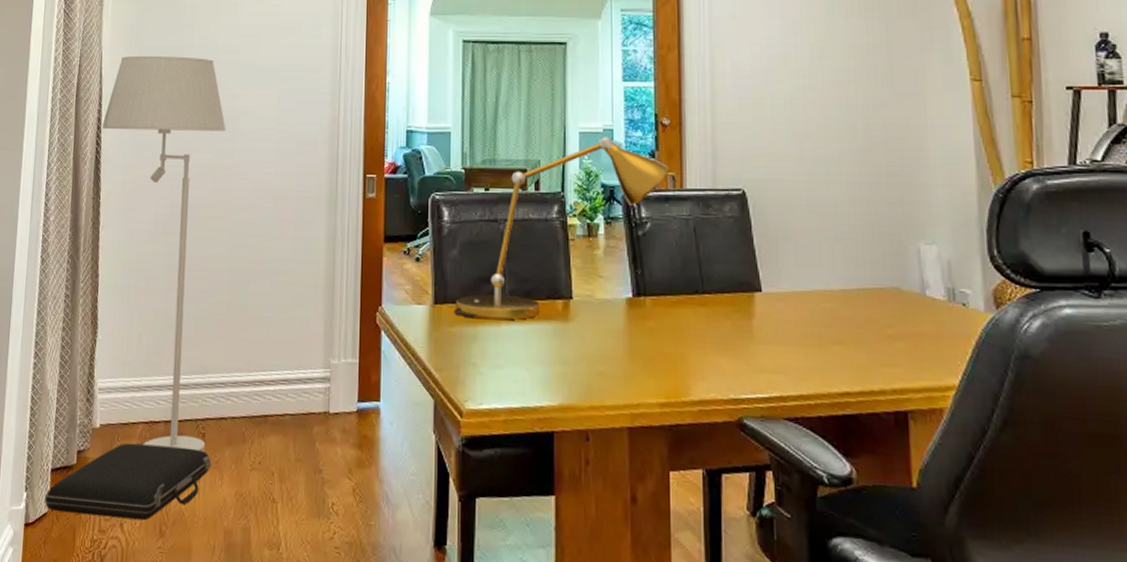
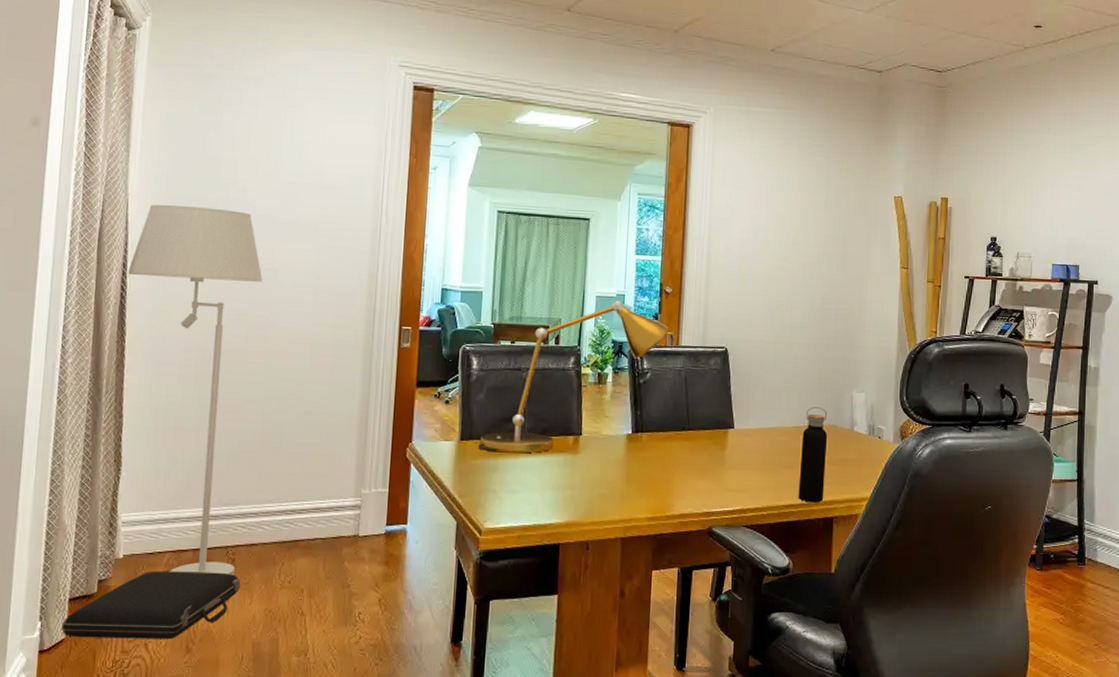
water bottle: none [854,264,892,391] -> present [798,407,828,503]

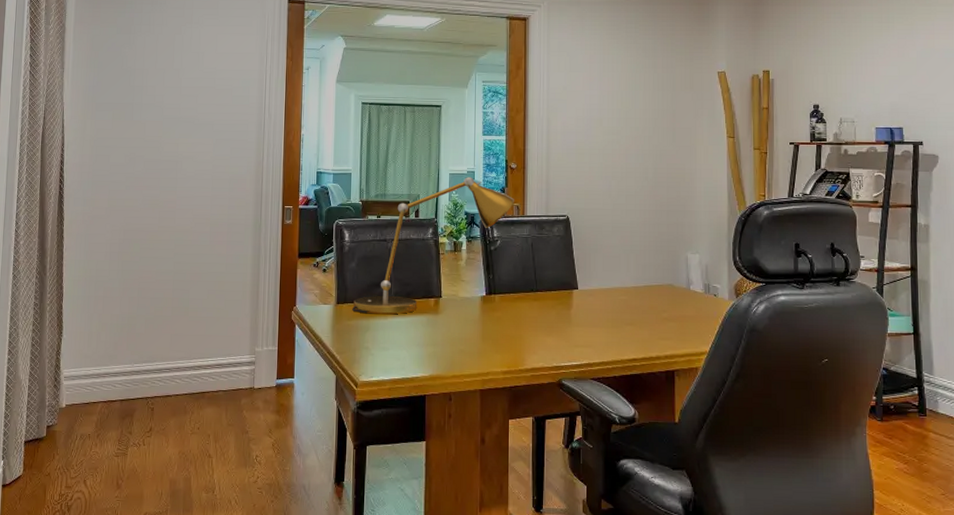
briefcase: present [63,570,242,640] -> none [20,418,160,477]
floor lamp: present [127,204,263,575] -> none [64,110,170,422]
water bottle: present [798,407,828,503] -> none [640,268,666,357]

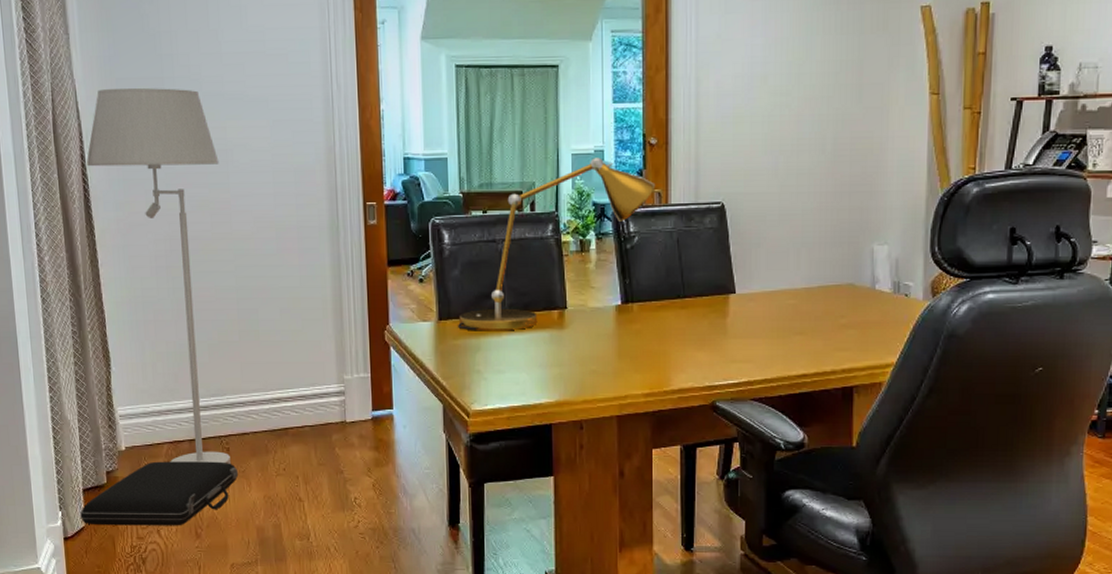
briefcase: none [20,418,160,477] -> present [81,461,239,526]
floor lamp: none [64,110,170,422] -> present [86,88,231,464]

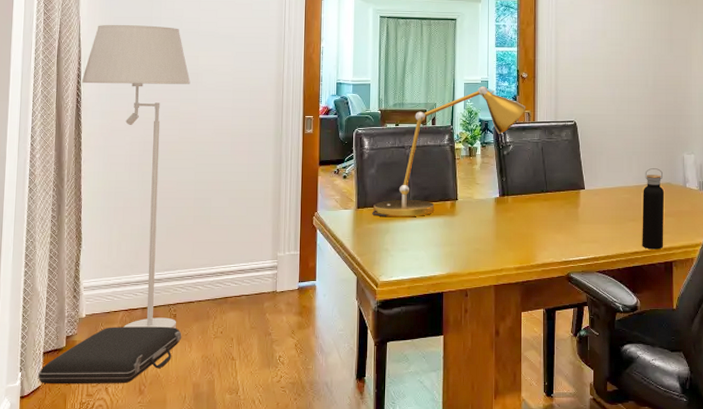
water bottle: none [812,264,845,371] -> present [642,168,665,250]

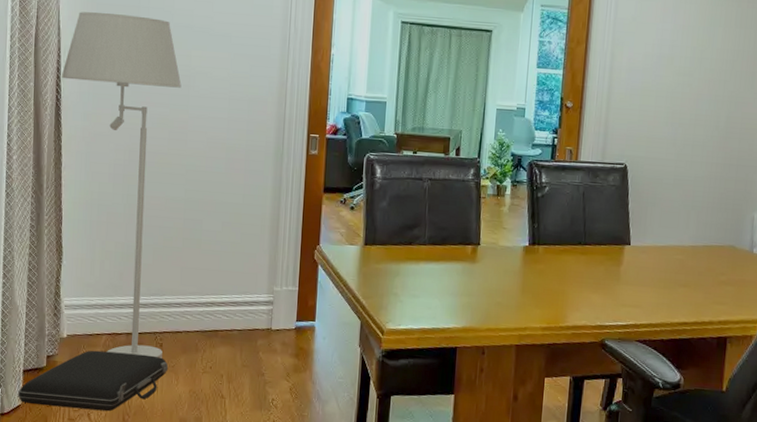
desk lamp: present [372,86,526,217] -> none [381,114,568,260]
water bottle: present [642,168,665,250] -> none [692,227,726,322]

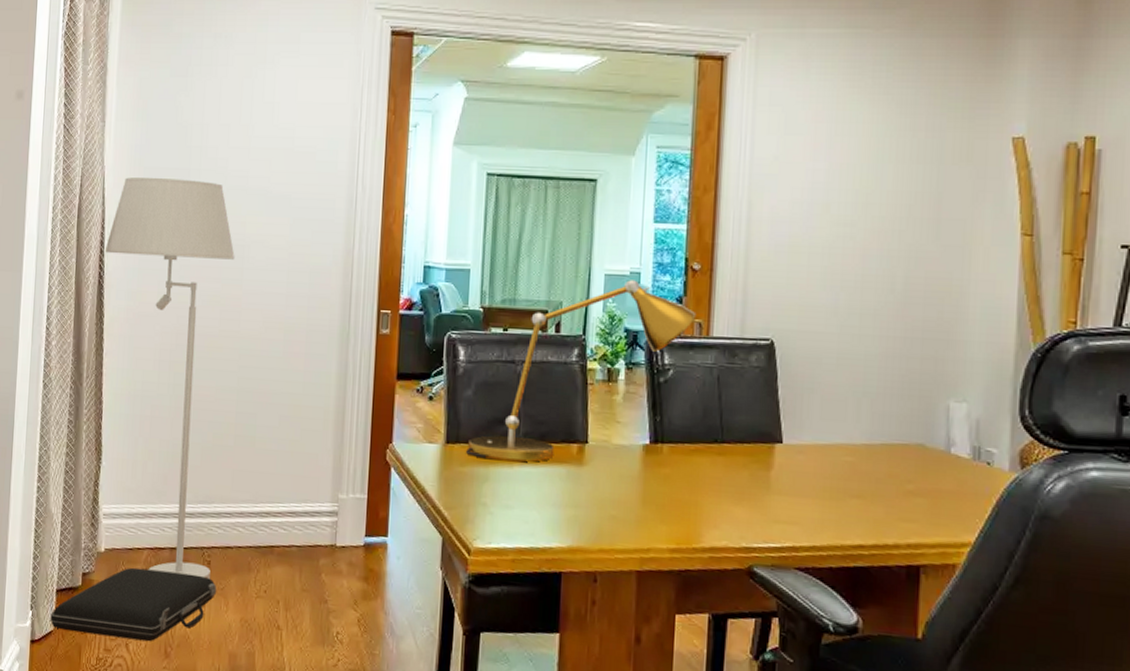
desk lamp: none [381,114,568,260] -> present [466,280,697,462]

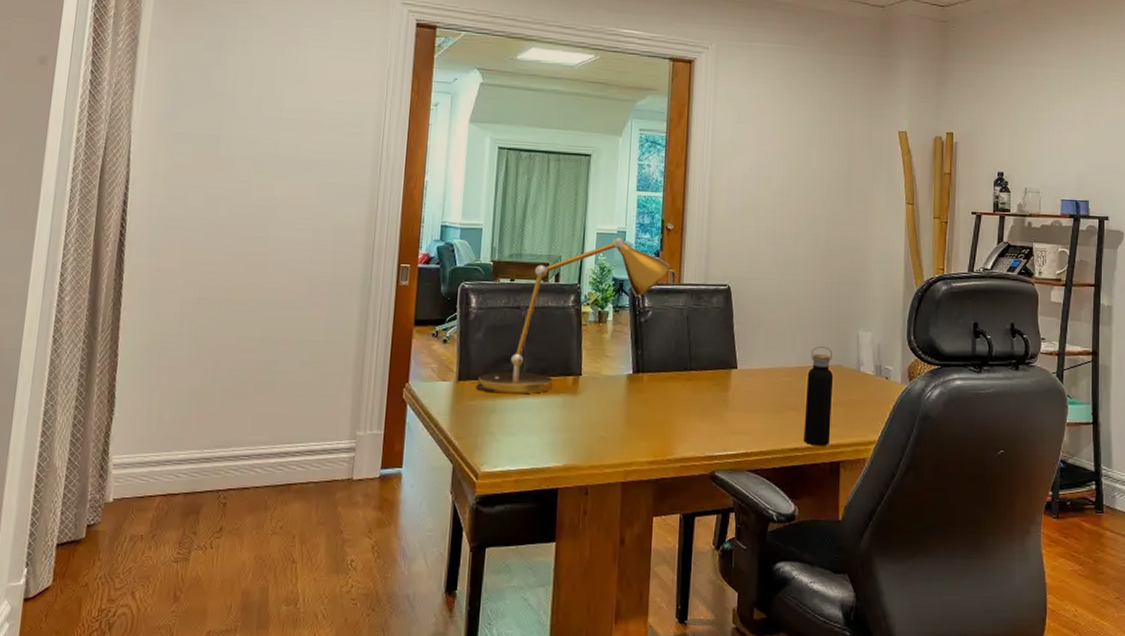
briefcase: present [51,567,217,642] -> none [49,515,232,588]
floor lamp: present [104,177,235,579] -> none [127,142,262,520]
water bottle: none [870,419,913,545] -> present [803,346,834,446]

